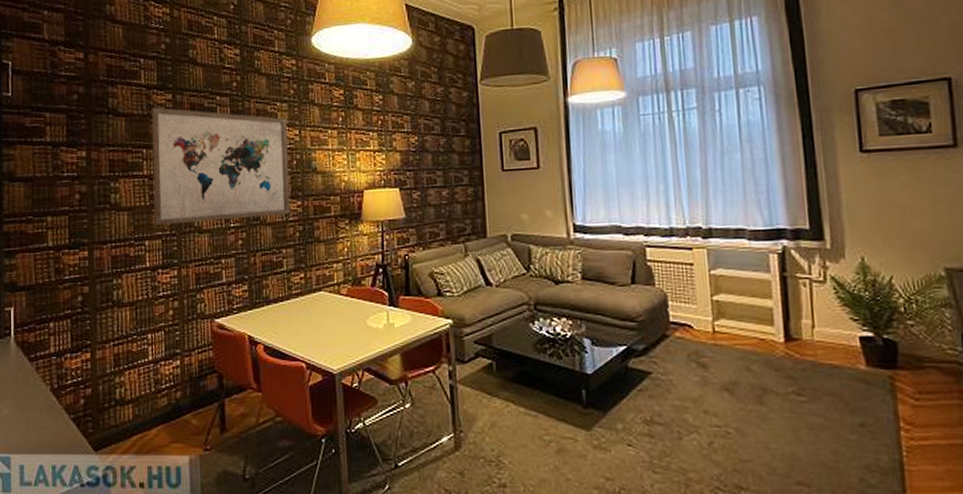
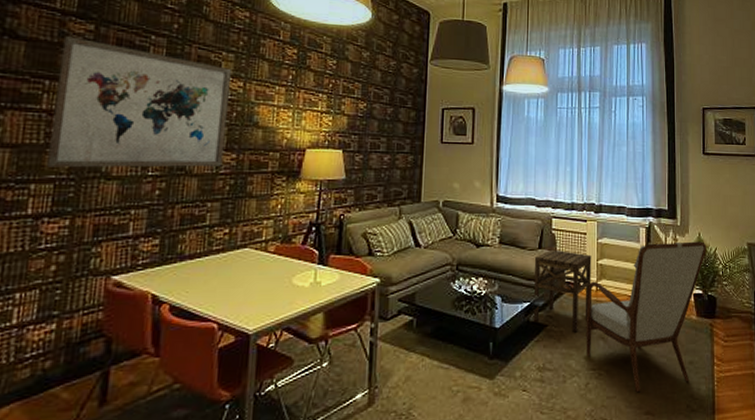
side table: none [627,284,706,381] -> present [533,249,592,331]
armchair: none [700,268,876,458] -> present [586,241,707,393]

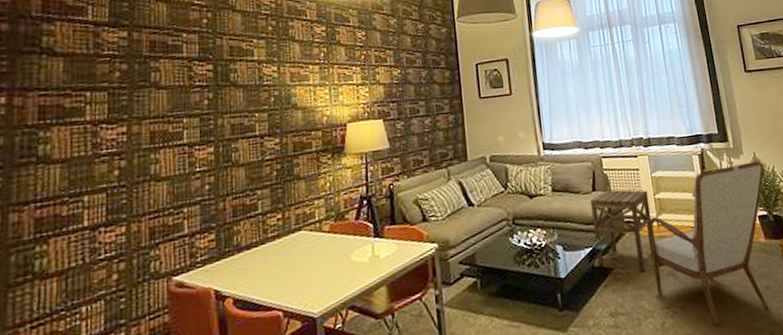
wall art: present [47,36,231,168] -> none [97,46,267,178]

